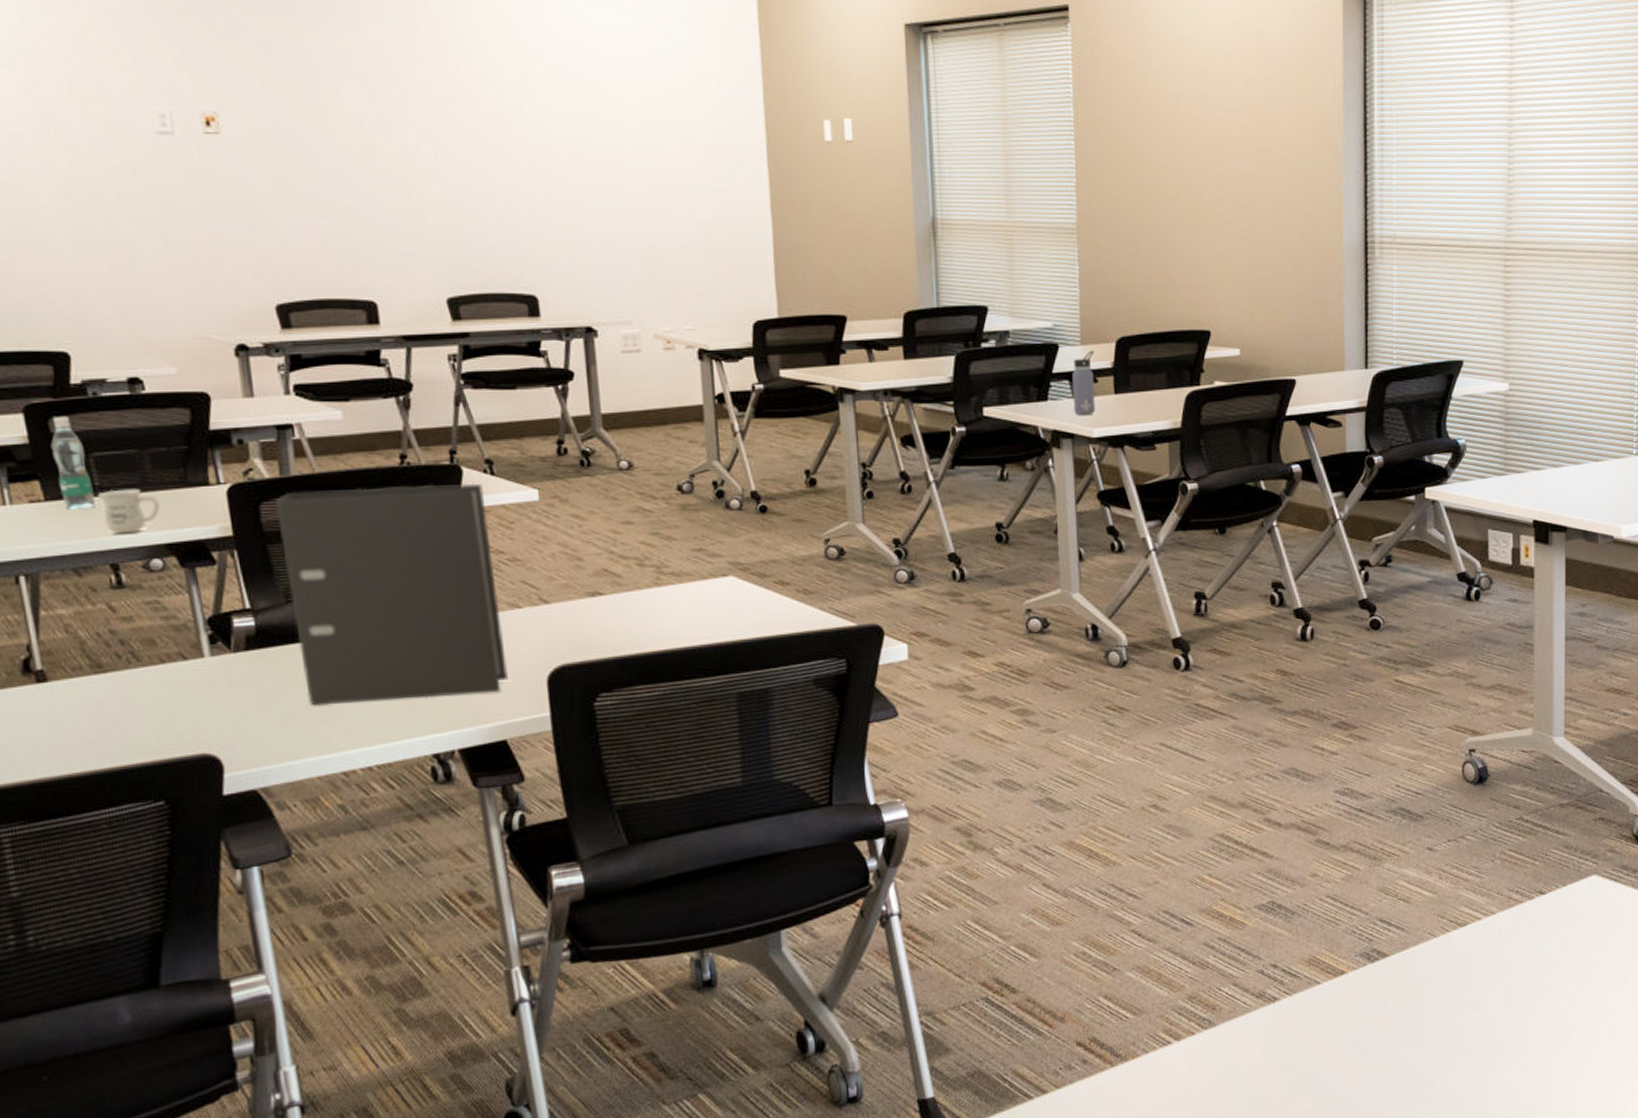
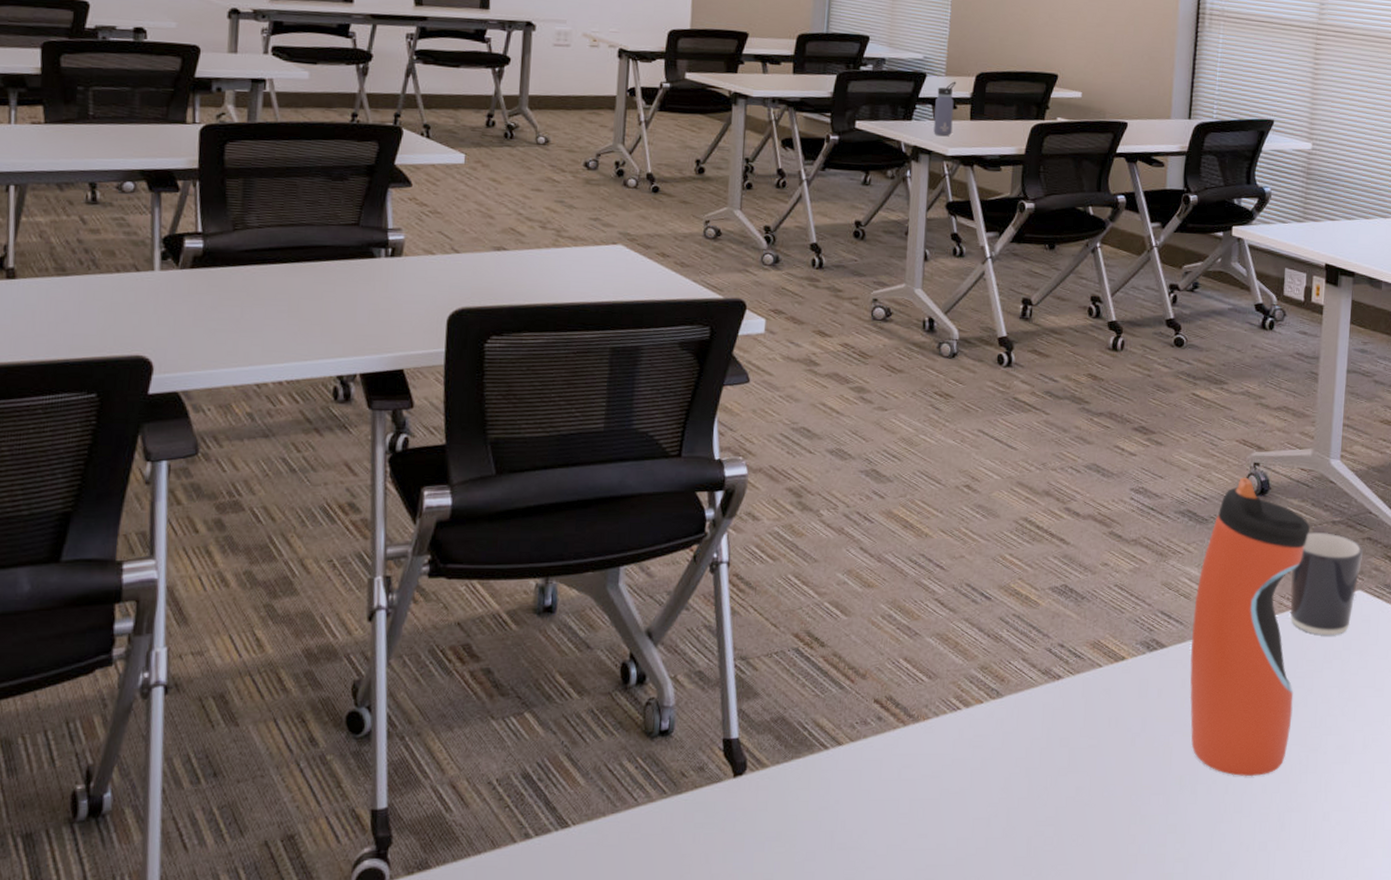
bottle: present [50,415,95,511] -> none [58,53,88,135]
mug: present [98,488,160,534] -> none [90,119,141,158]
binder: present [274,483,509,706] -> none [236,136,419,326]
water bottle: none [1414,766,1537,1083] -> present [1190,477,1311,777]
mug: none [1518,816,1596,927] -> present [1290,531,1364,636]

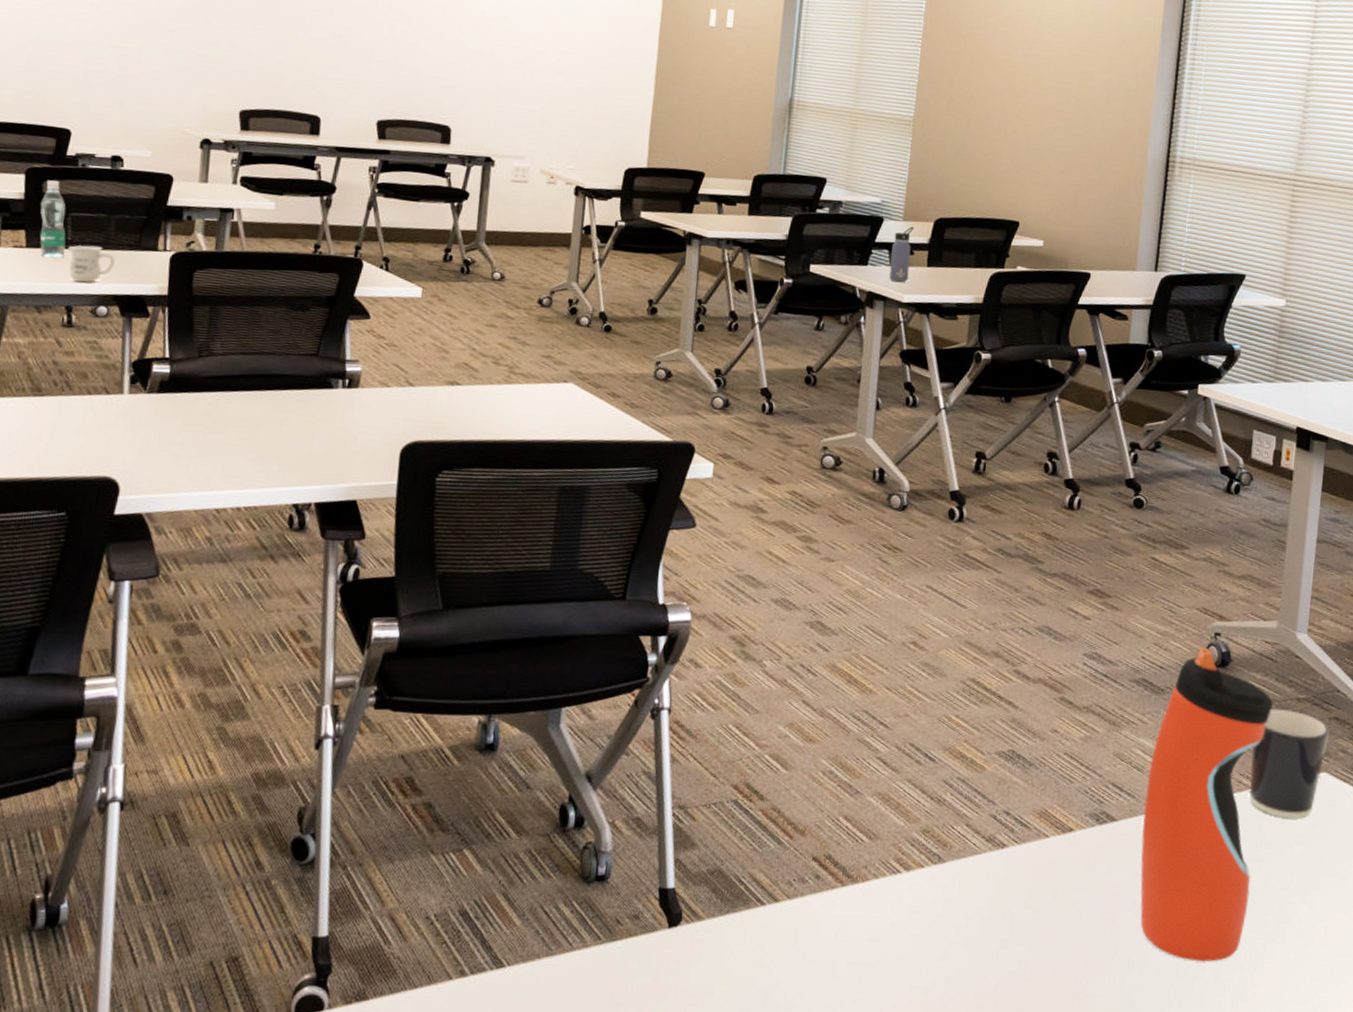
bottle: none [58,53,88,135] -> present [40,180,66,259]
mug: none [90,119,141,158] -> present [68,245,115,283]

